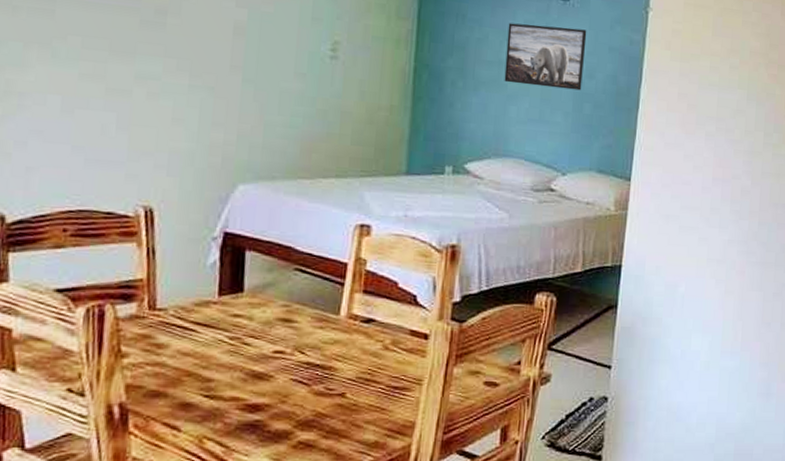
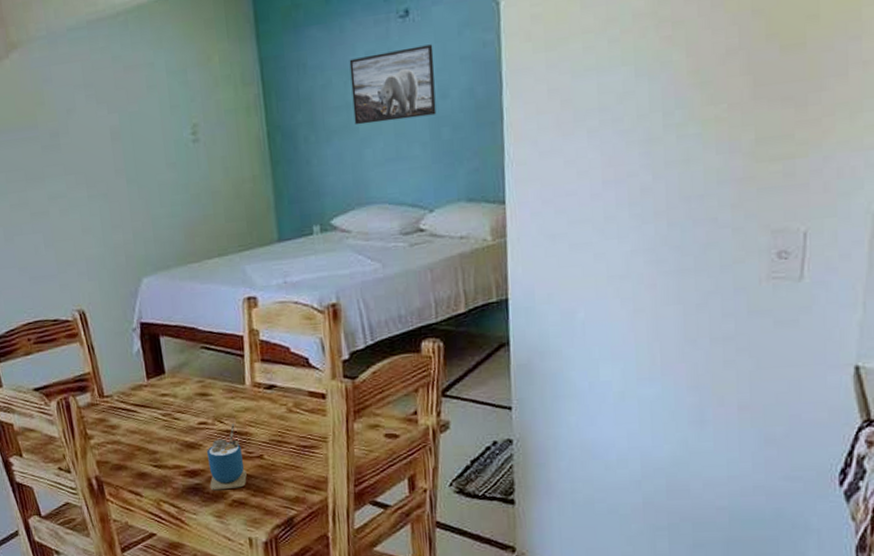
cup: none [273,354,322,429] -> present [207,422,247,491]

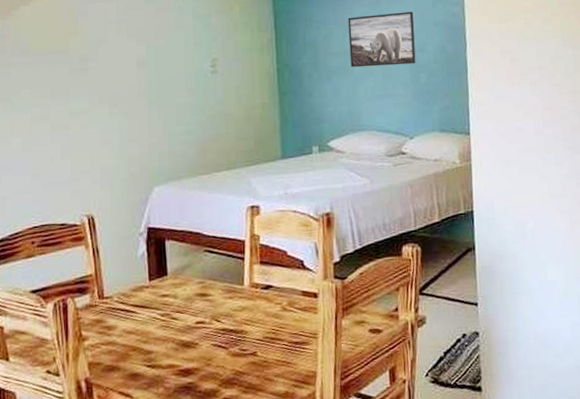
cup: present [207,422,247,491] -> none [202,321,240,389]

